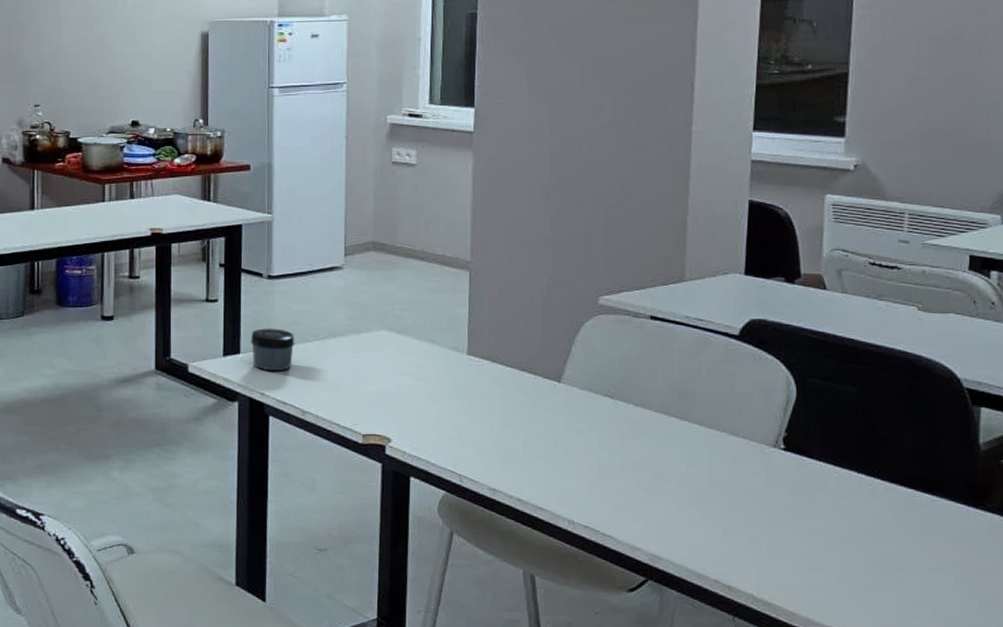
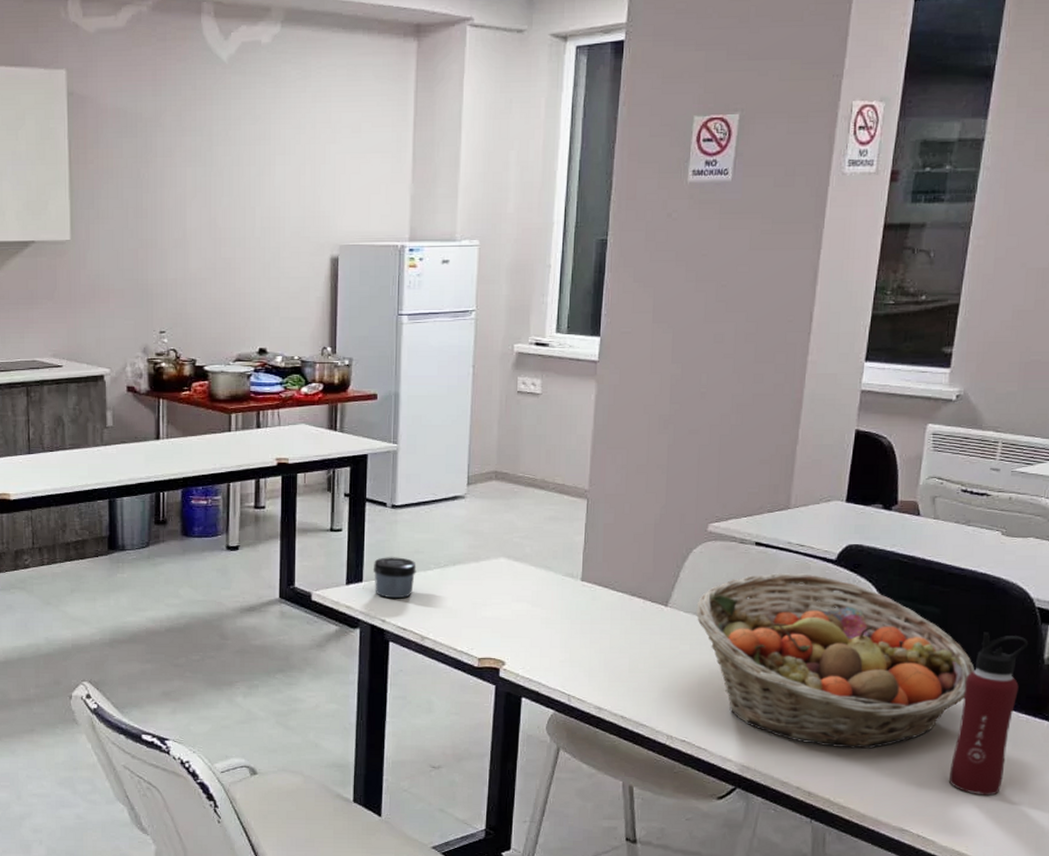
fruit basket: none [591,349,902,540] -> present [696,573,975,749]
water bottle: none [885,414,960,595] -> present [949,632,1029,796]

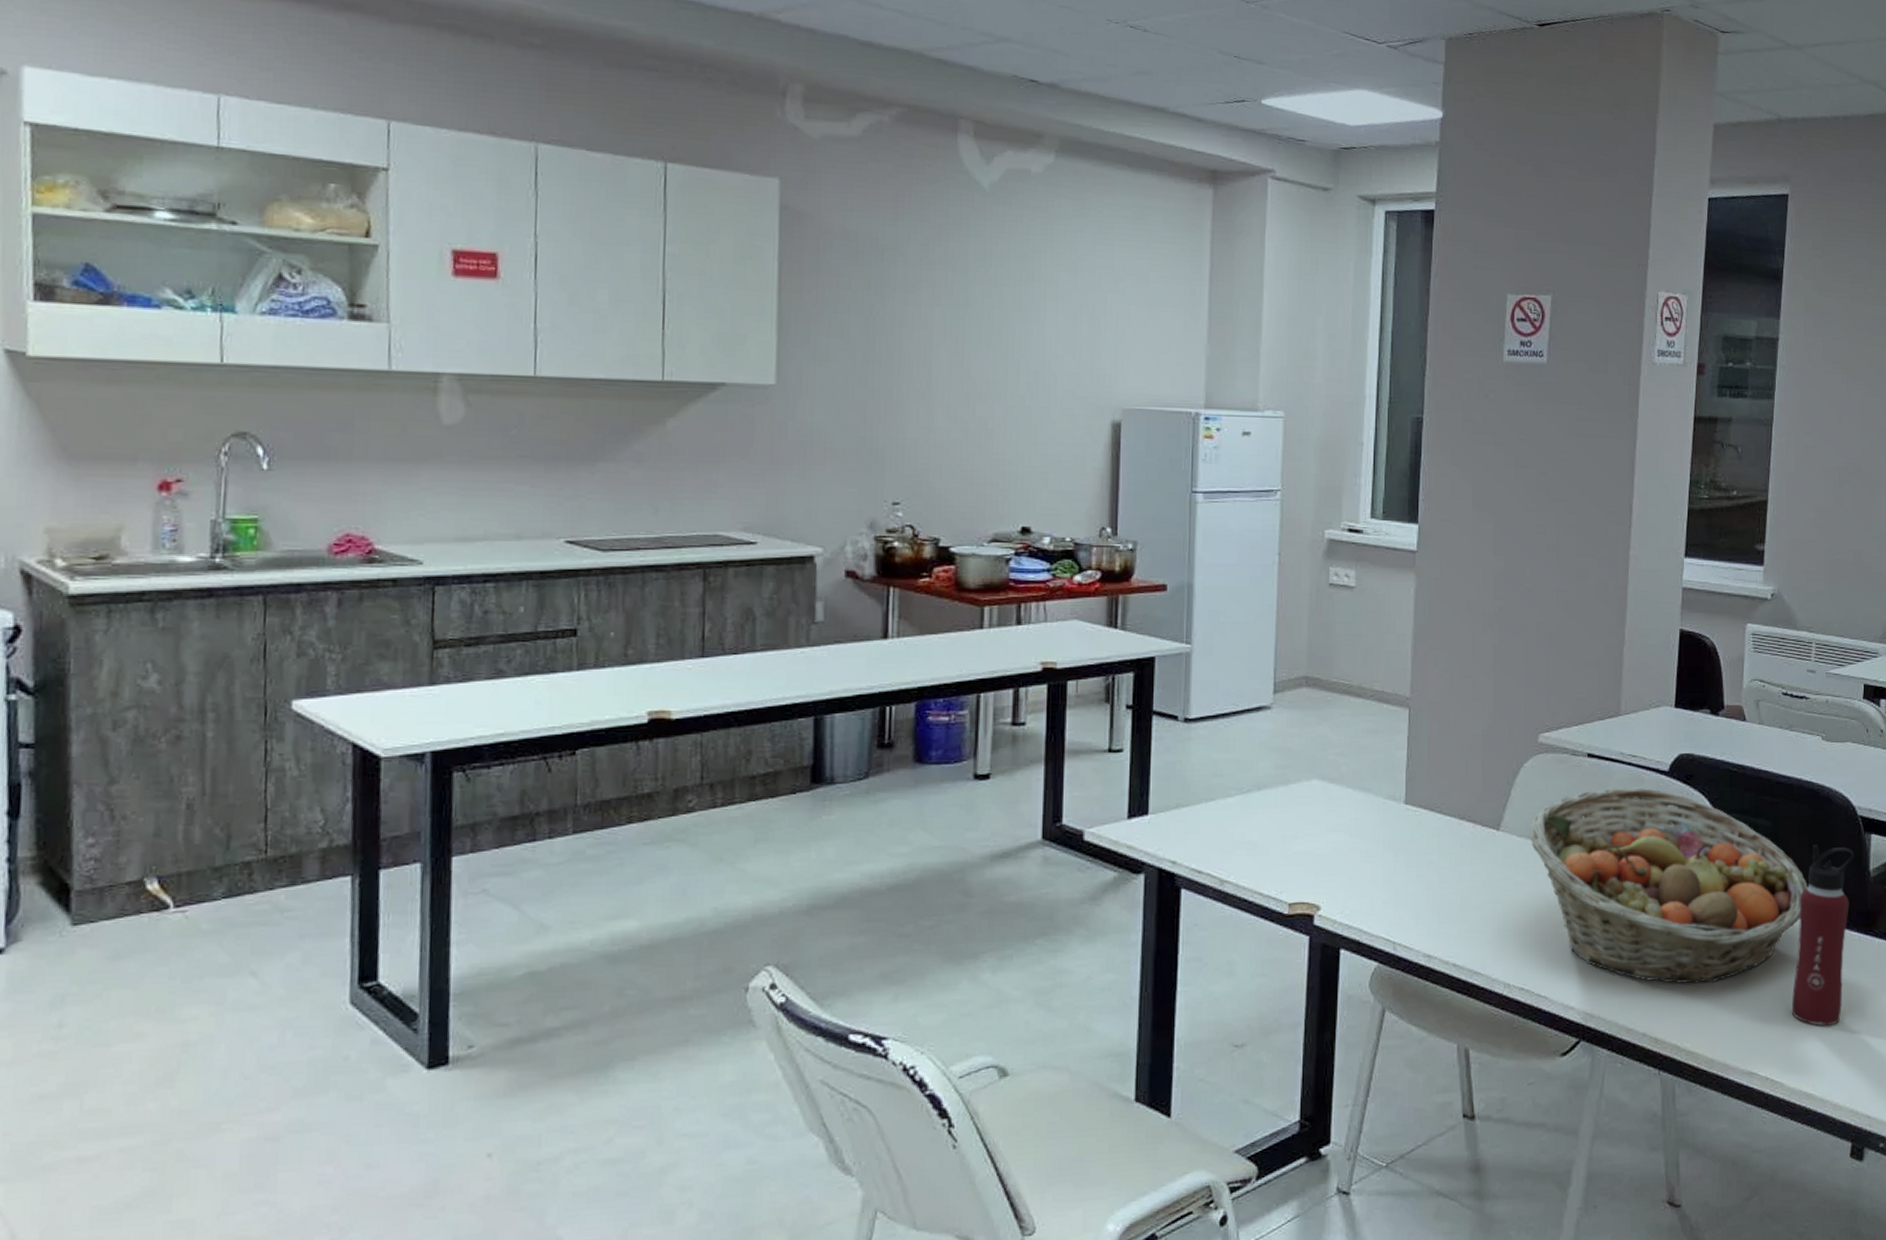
jar: present [373,557,416,599] -> none [1161,782,1214,834]

